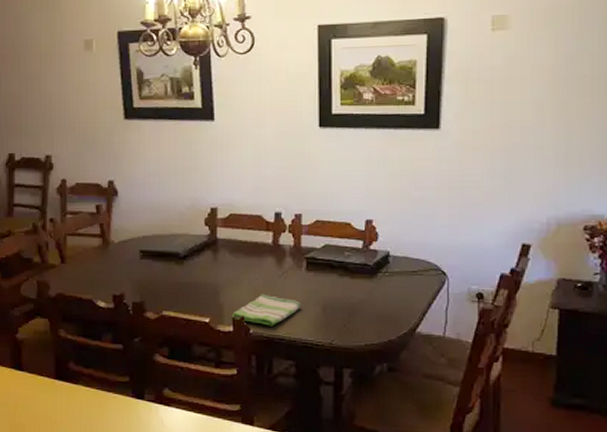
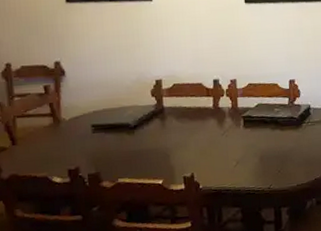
dish towel: present [231,294,301,326] -> none [182,152,242,180]

